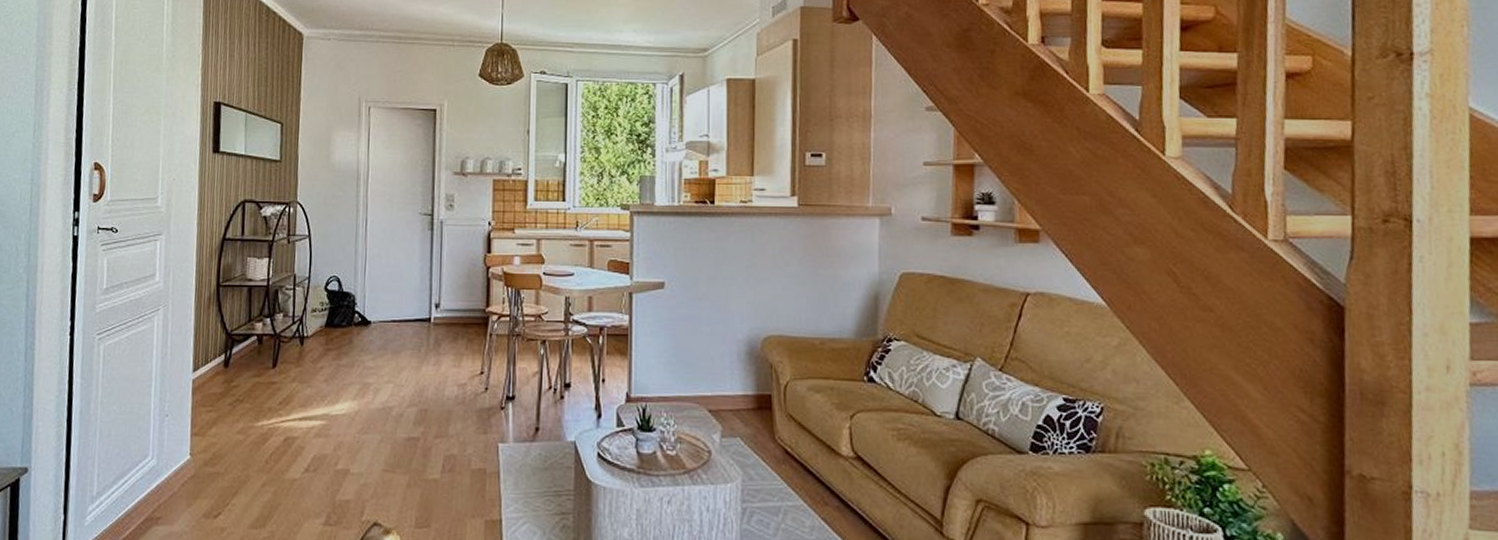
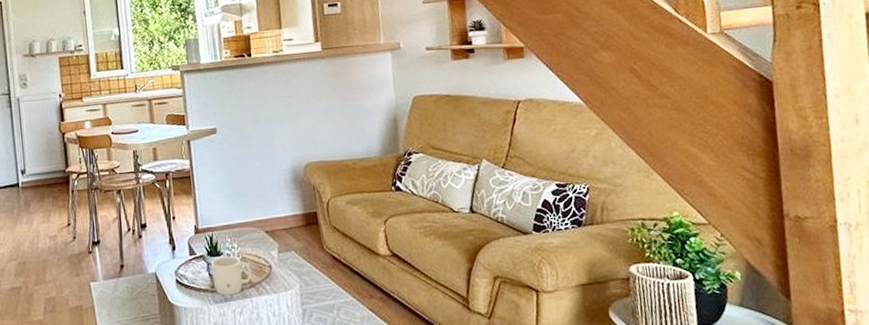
mug: none [641,433,687,480] -> present [211,256,252,296]

